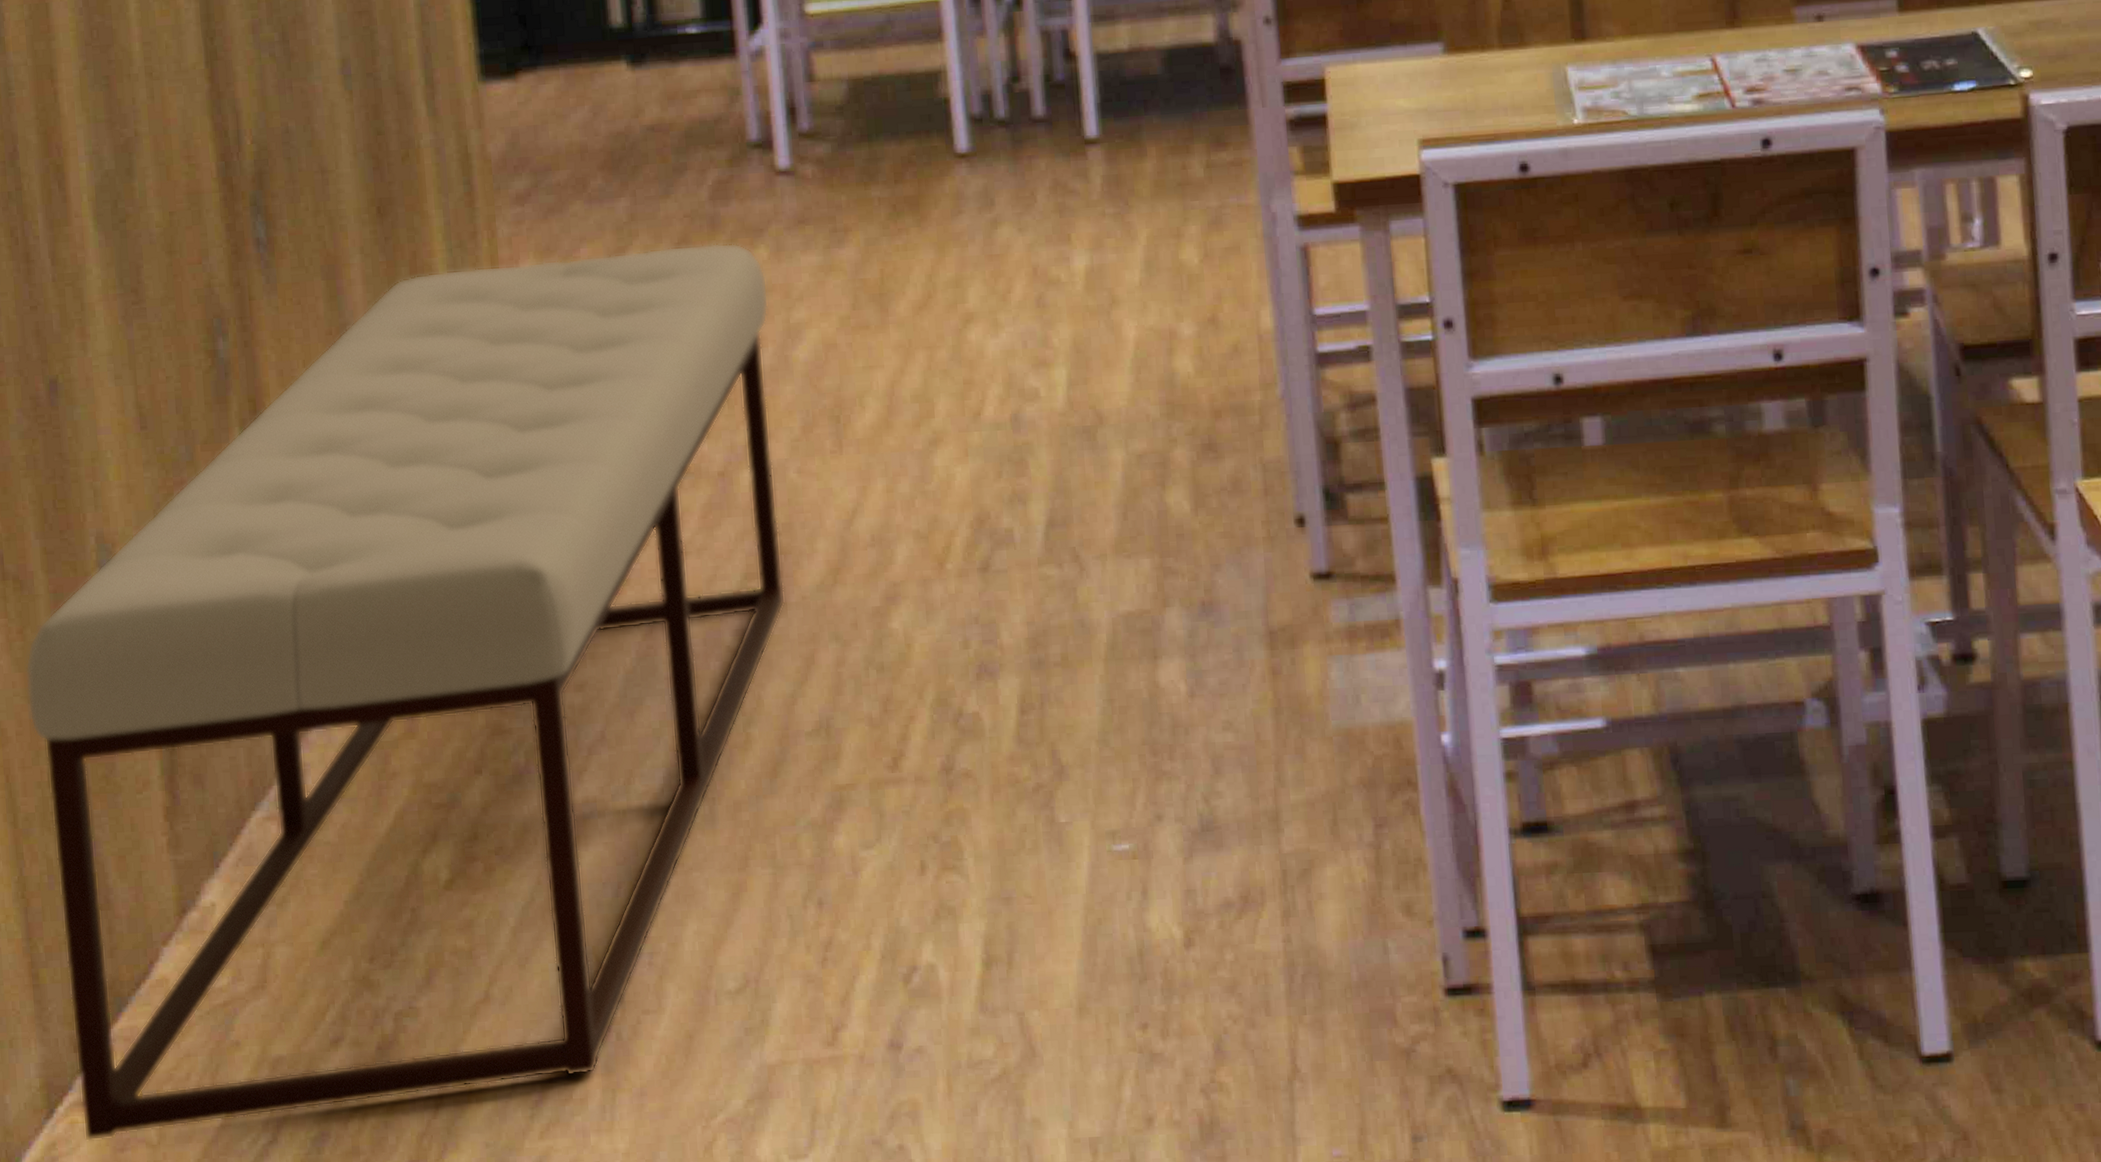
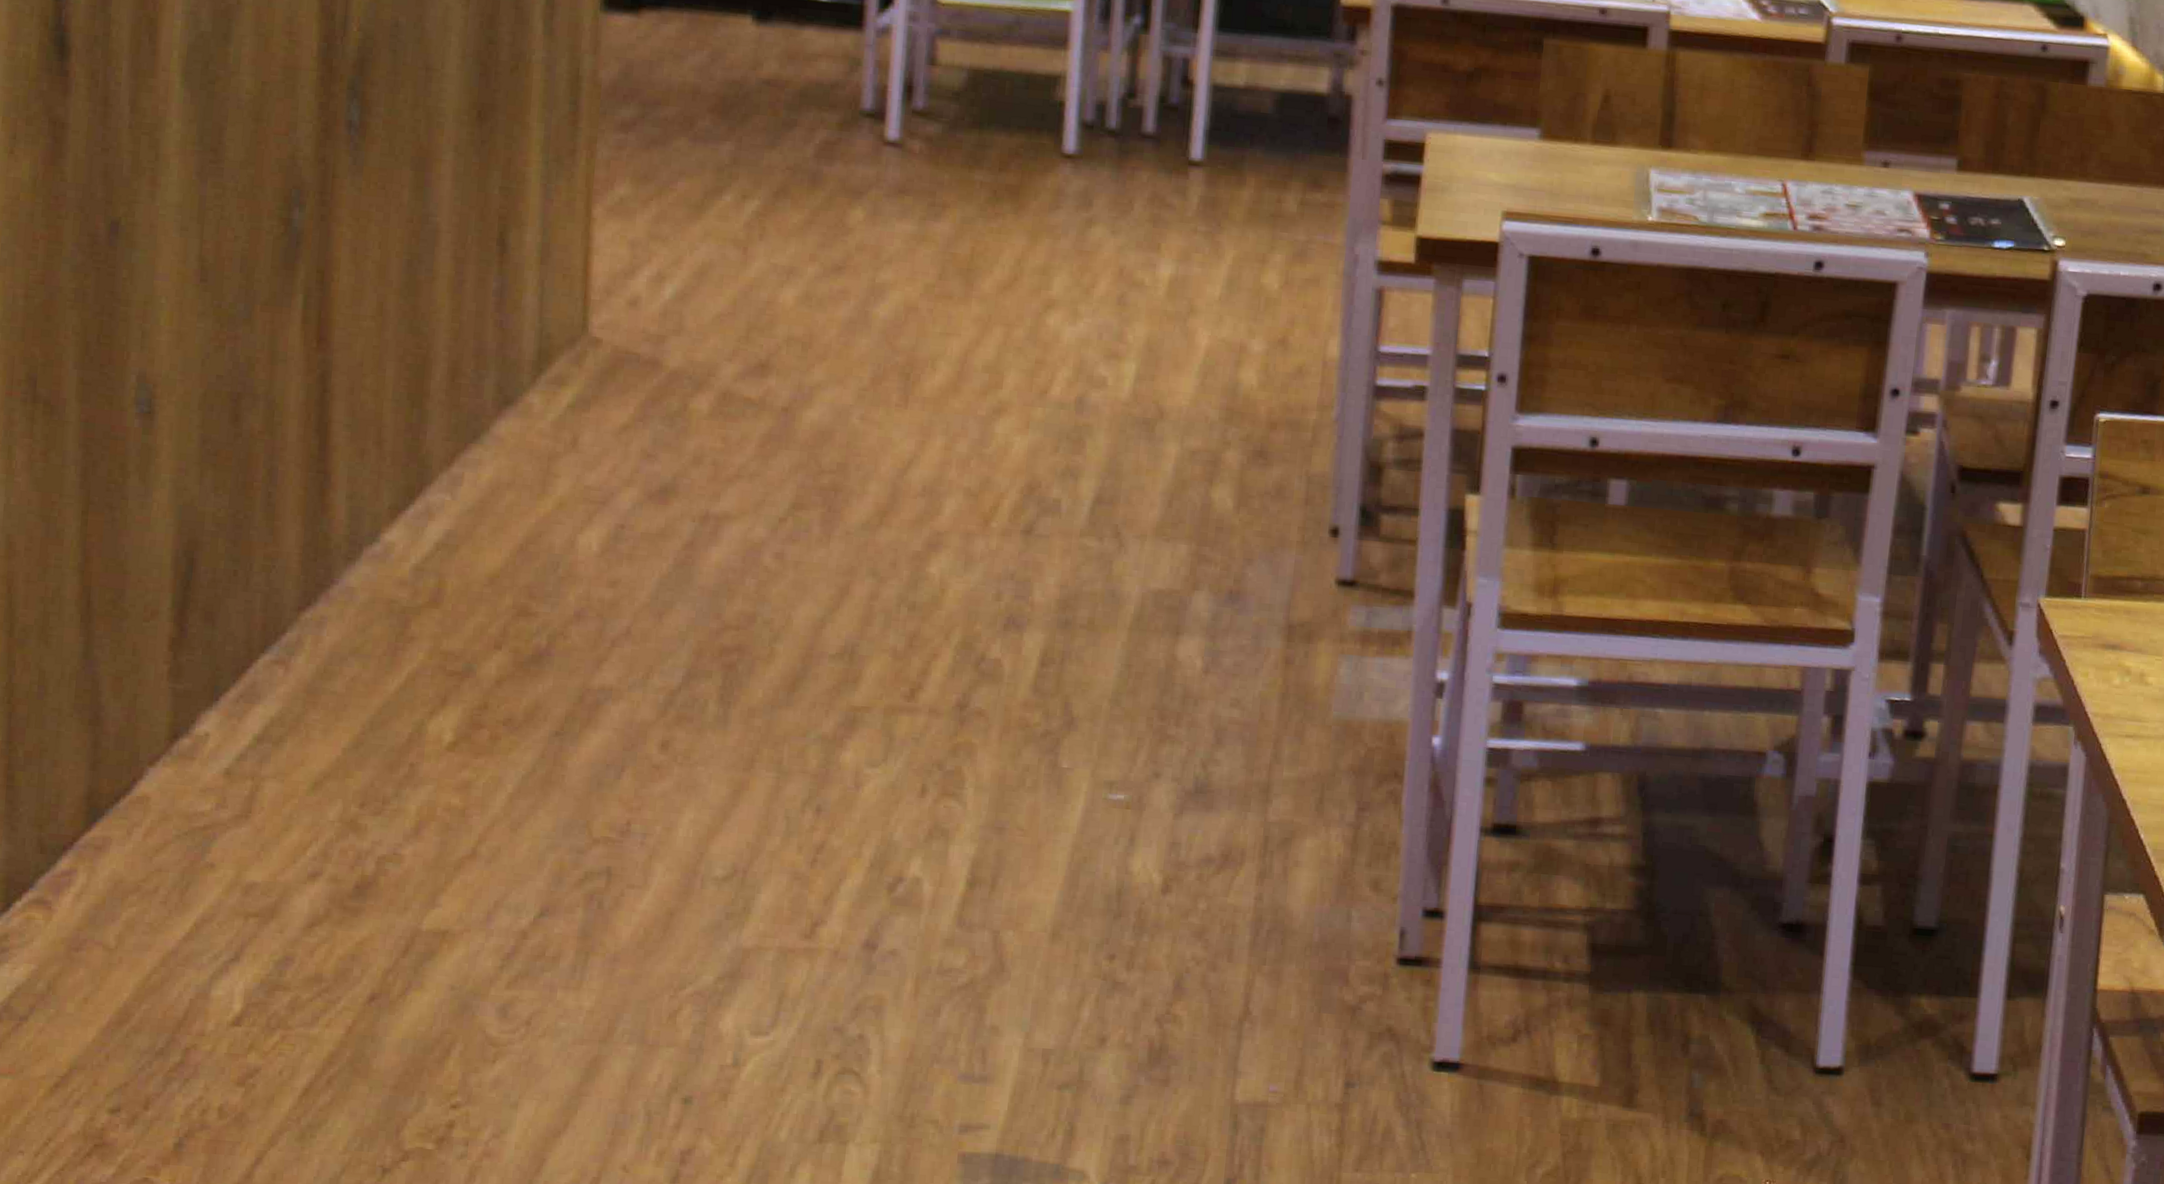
bench: present [25,242,786,1141] -> none [39,180,860,938]

